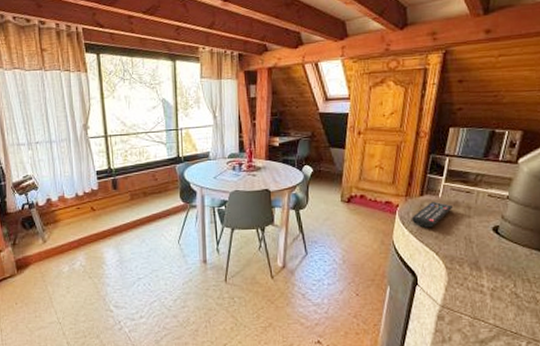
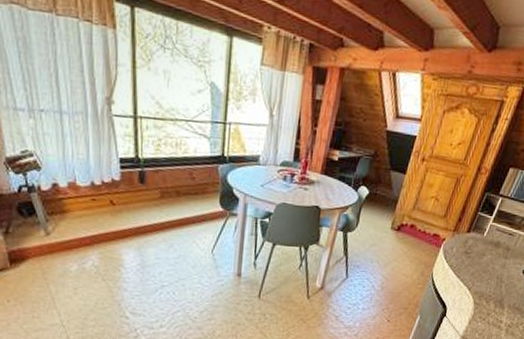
remote control: present [412,201,454,228] -> none [454,239,495,264]

